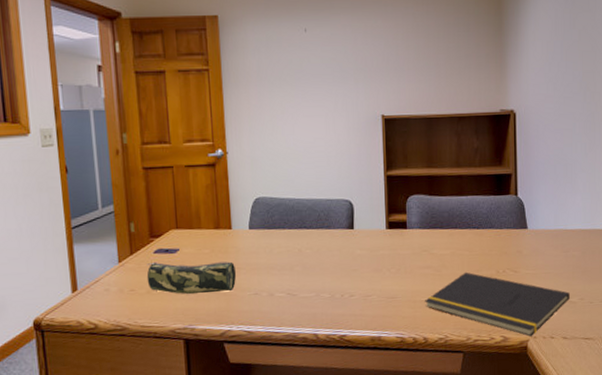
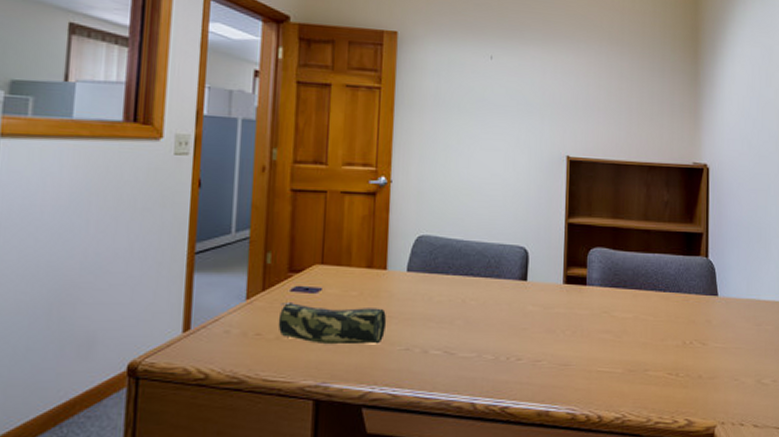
notepad: present [425,272,570,337] -> none [602,340,762,422]

